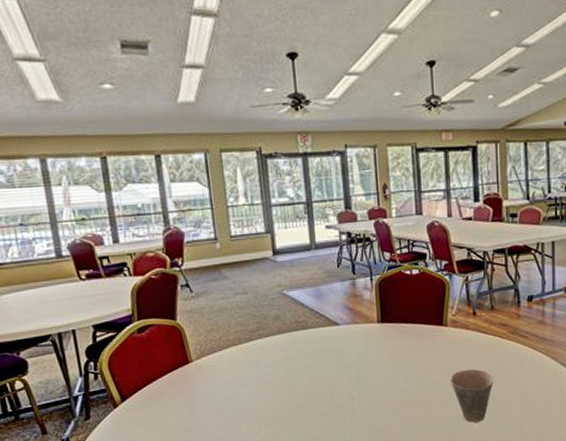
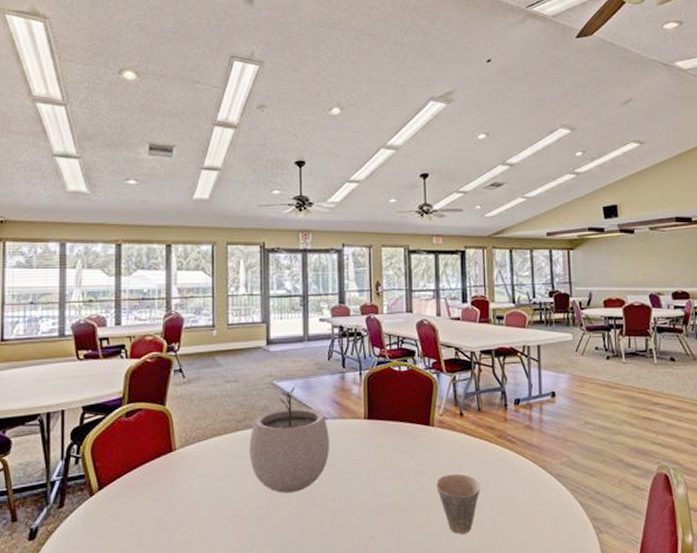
plant pot: none [264,294,345,396] -> present [249,386,329,493]

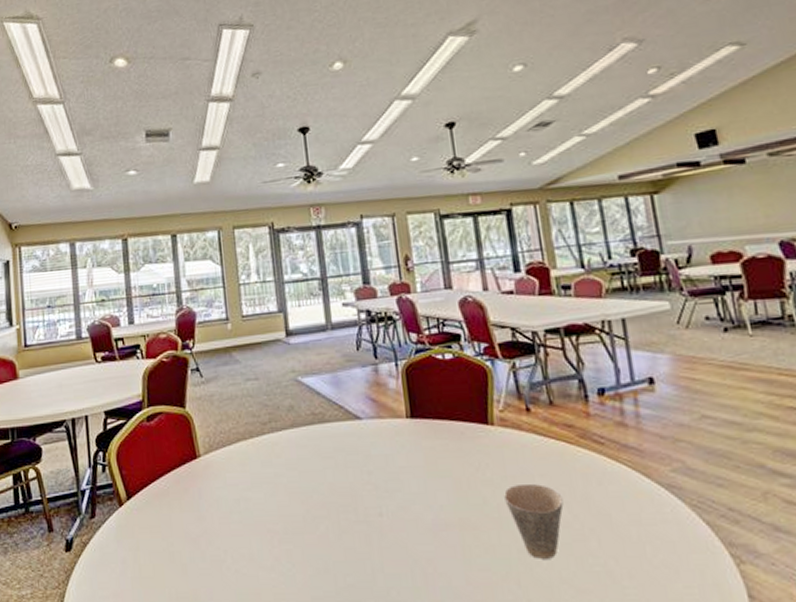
plant pot: present [249,386,329,493] -> none [277,382,369,505]

